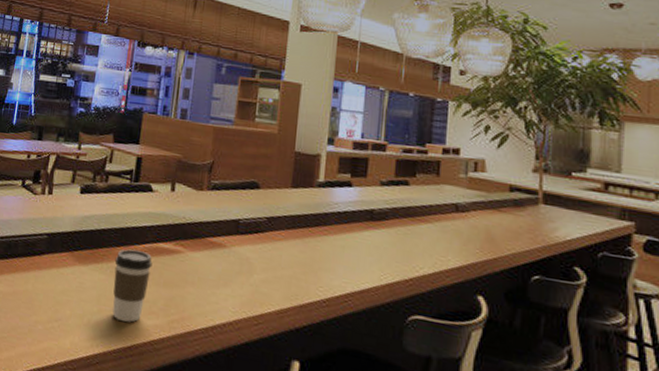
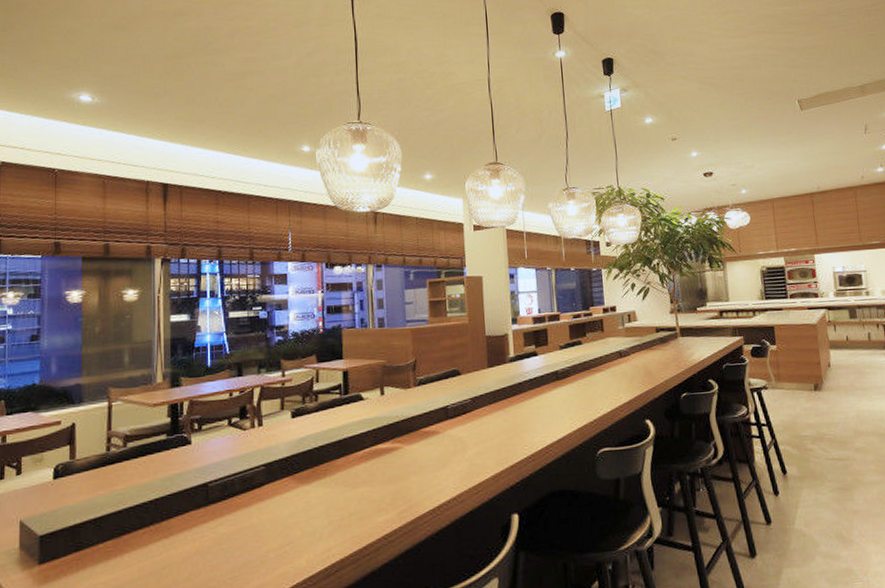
coffee cup: present [112,249,153,323] -> none [337,456,375,526]

